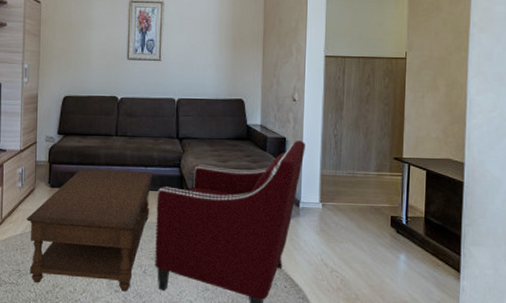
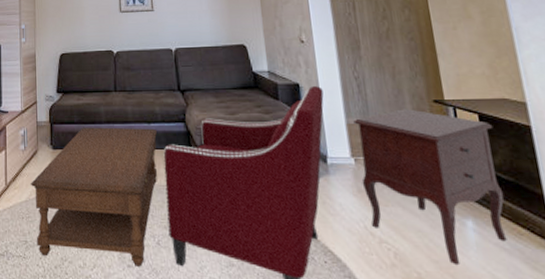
nightstand: none [325,164,436,289] -> present [353,109,507,266]

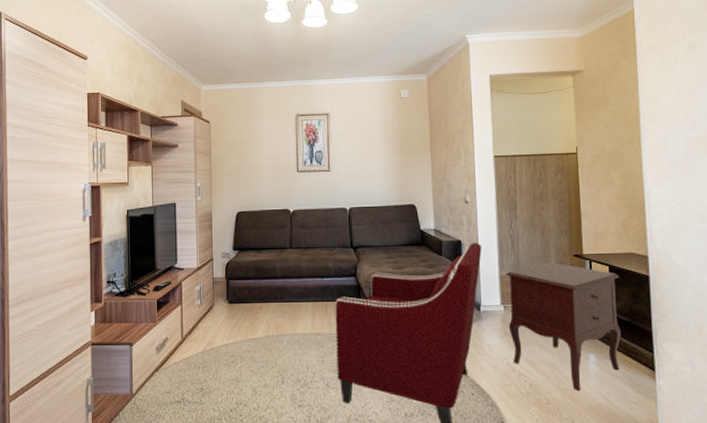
coffee table: present [31,127,158,267] -> none [207,282,330,406]

